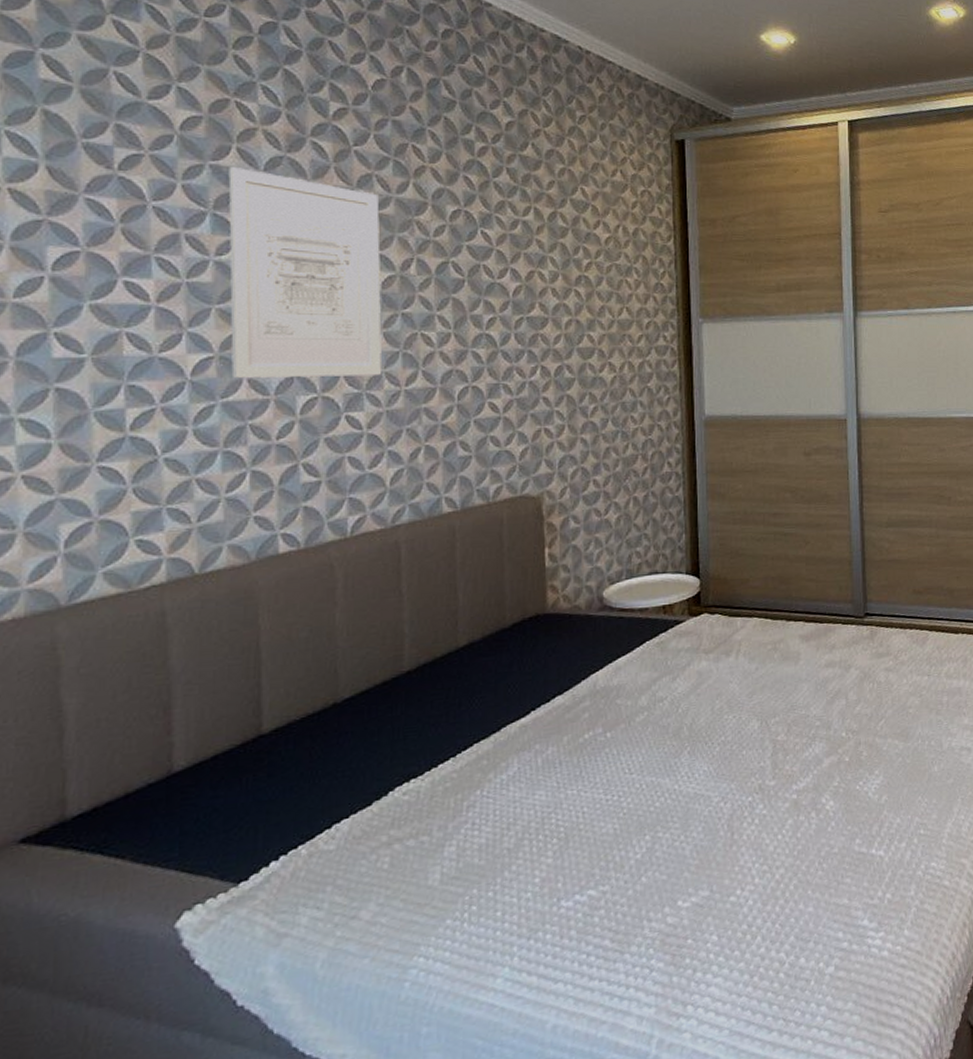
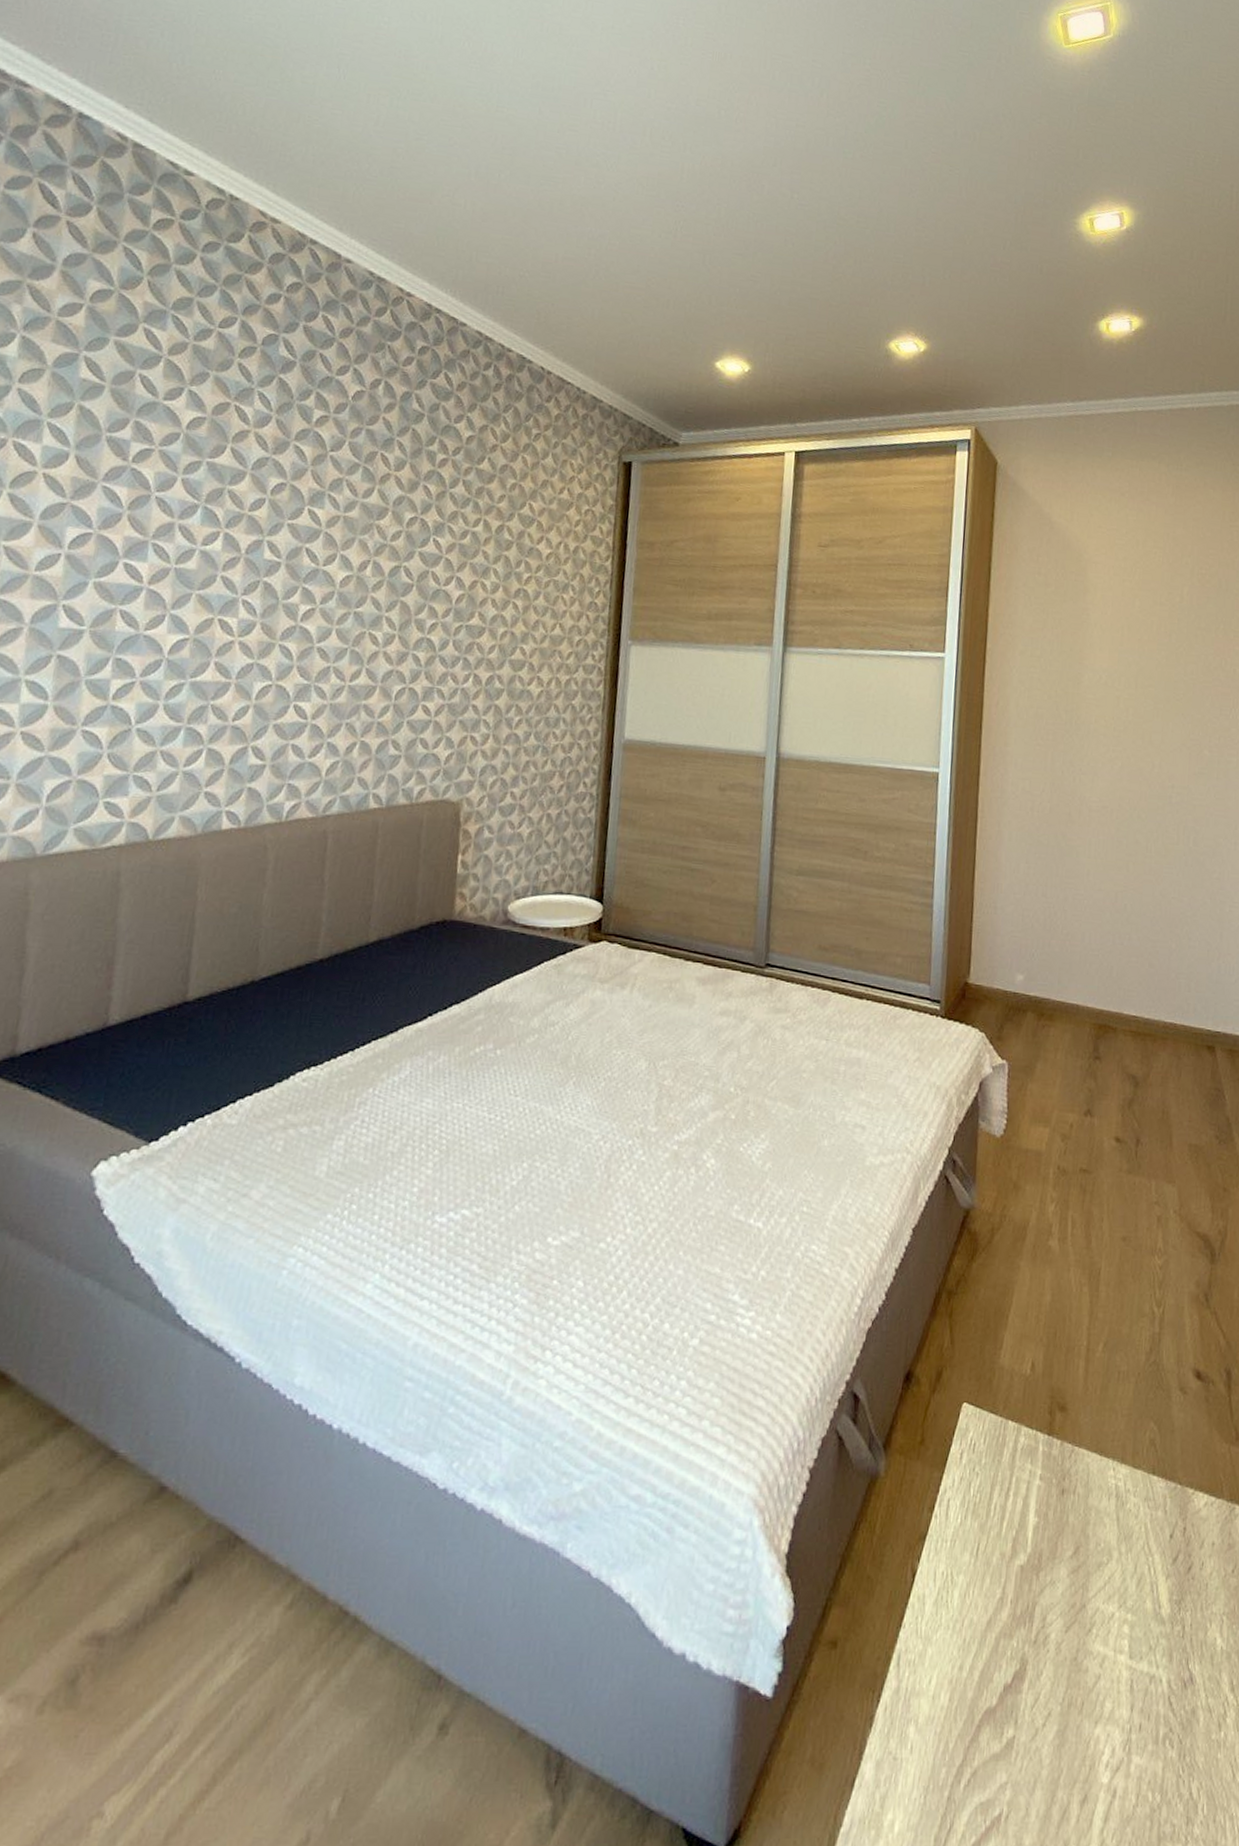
wall art: present [228,167,382,378] -> none [201,465,347,669]

